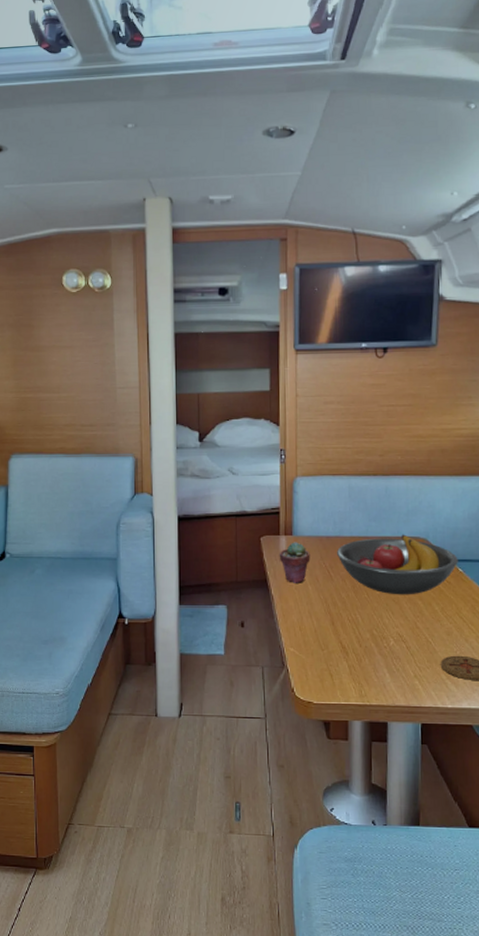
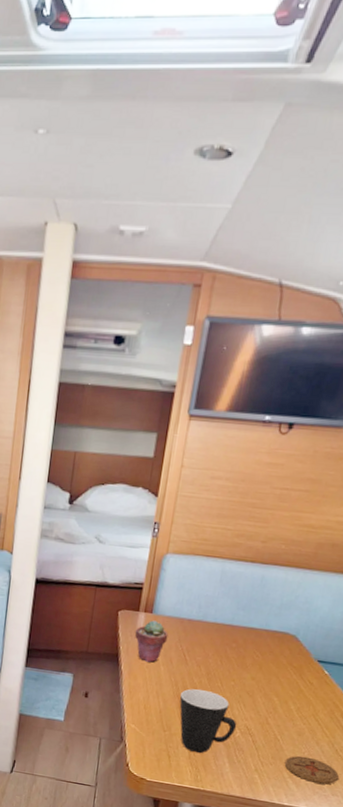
mug: none [331,604,390,668] -> present [179,689,237,754]
fruit bowl: present [337,534,458,595] -> none [196,627,327,690]

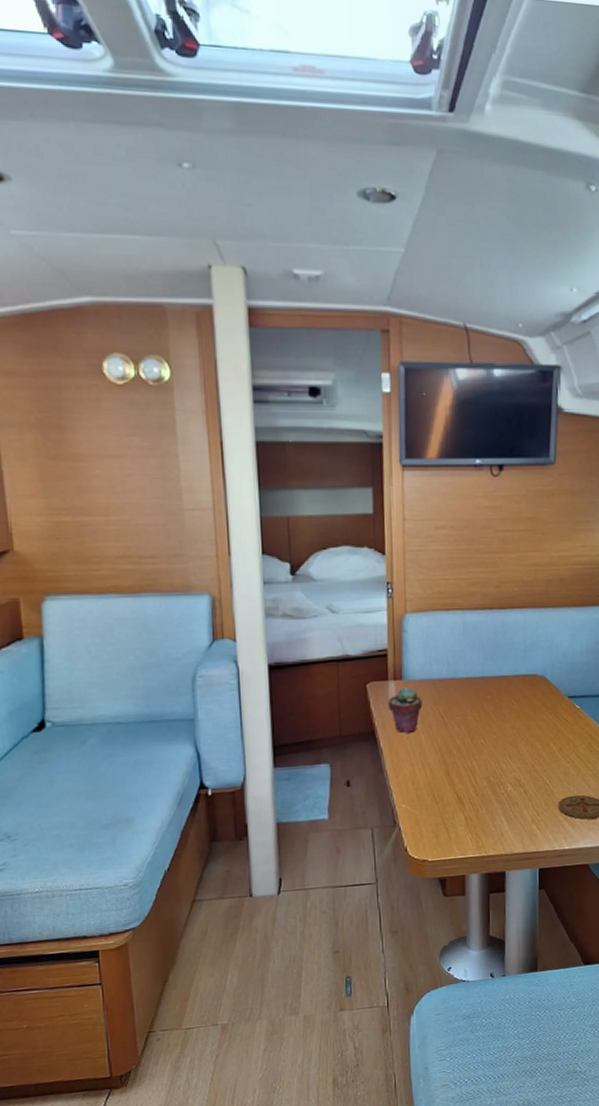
mug: present [179,689,237,754] -> none [445,750,507,819]

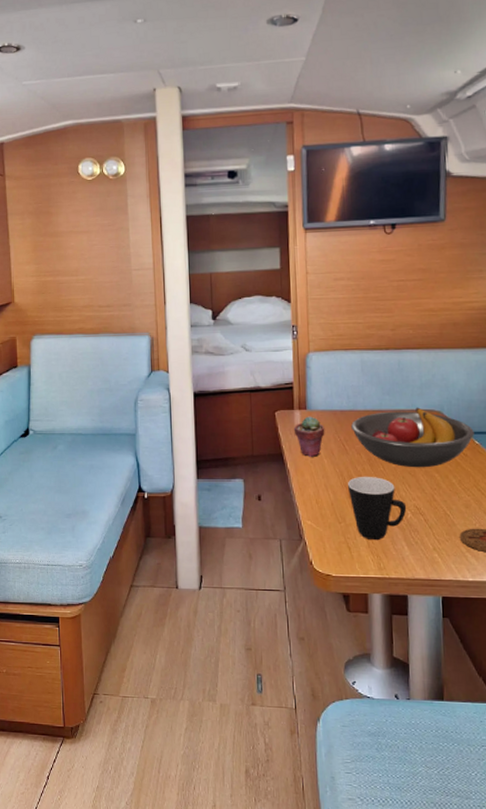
mug: none [445,750,507,819] -> present [347,477,407,541]
fruit bowl: none [451,672,576,738] -> present [351,407,474,468]

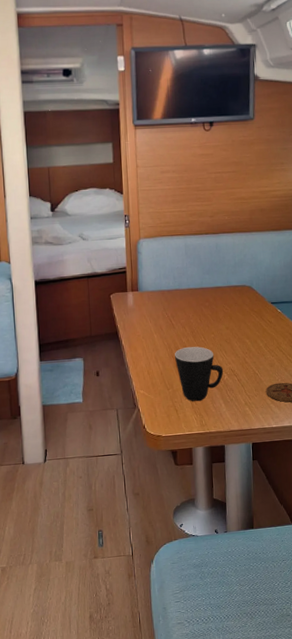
potted succulent: present [293,416,325,457] -> none [127,296,155,333]
fruit bowl: present [351,407,474,468] -> none [177,283,277,336]

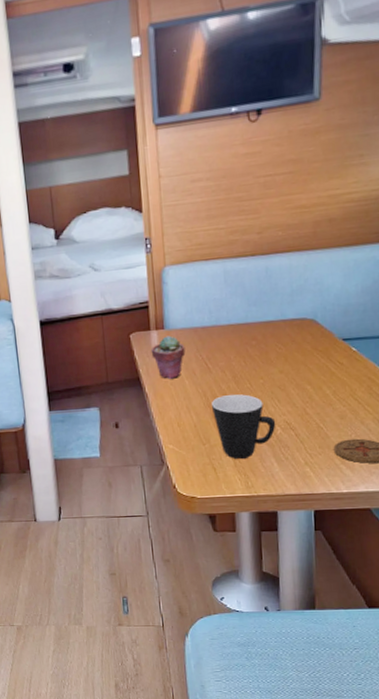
potted succulent: none [127,296,155,333] -> present [150,335,186,379]

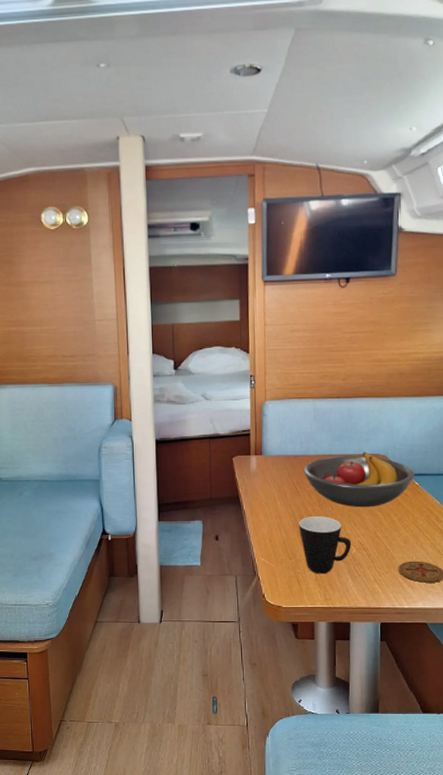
potted succulent: present [150,335,186,379] -> none [250,461,279,499]
fruit bowl: none [214,316,351,382] -> present [303,452,415,508]

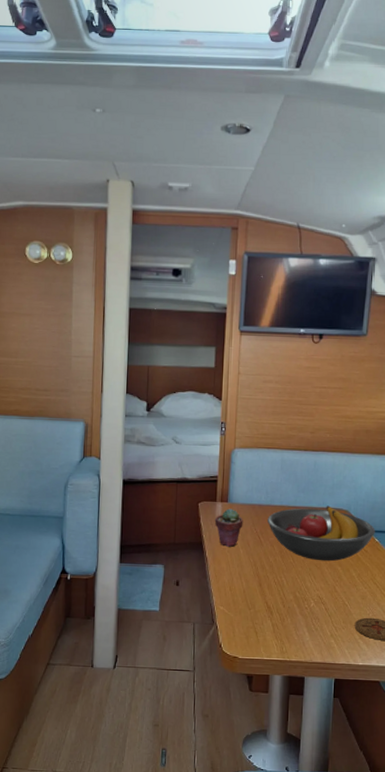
potted succulent: none [250,461,279,499] -> present [214,508,243,547]
mug: present [298,516,352,574] -> none [259,567,311,627]

